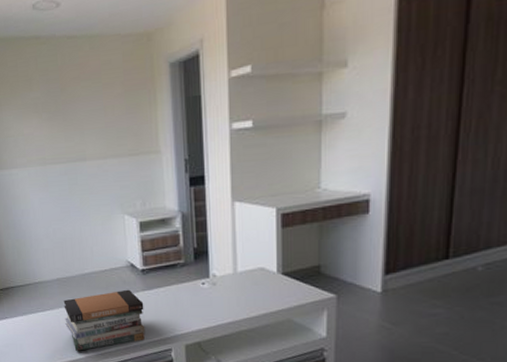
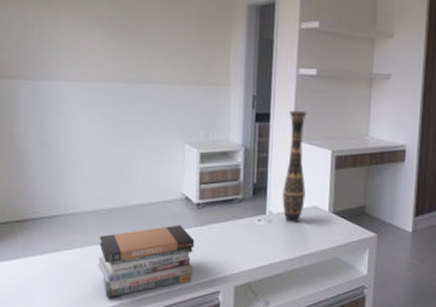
decorative vase: none [225,168,250,286] -> present [282,110,307,223]

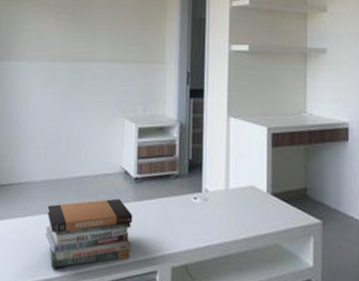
decorative vase: present [282,110,307,223] -> none [218,86,242,204]

